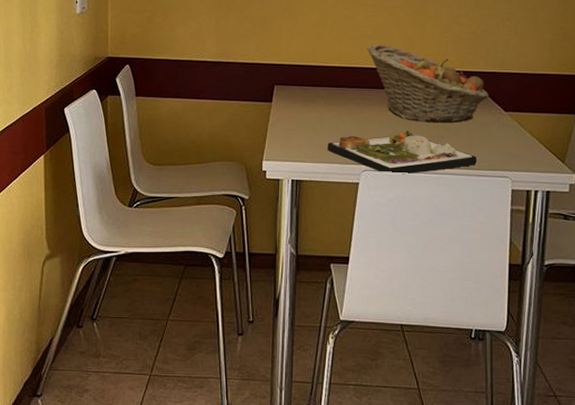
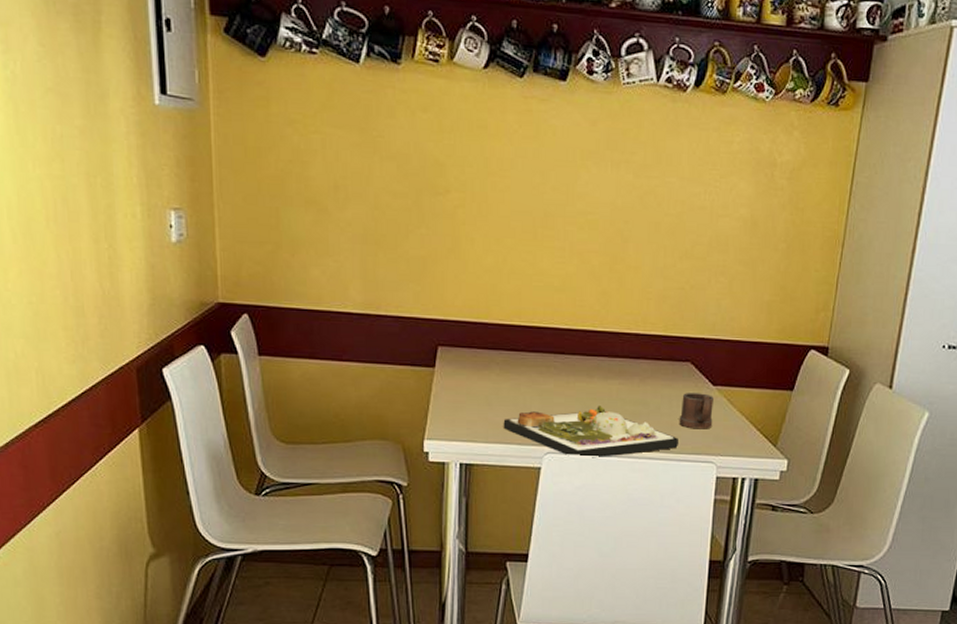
fruit basket: present [367,44,489,123] -> none [553,299,696,398]
mug: none [476,118,506,149] -> present [679,393,713,429]

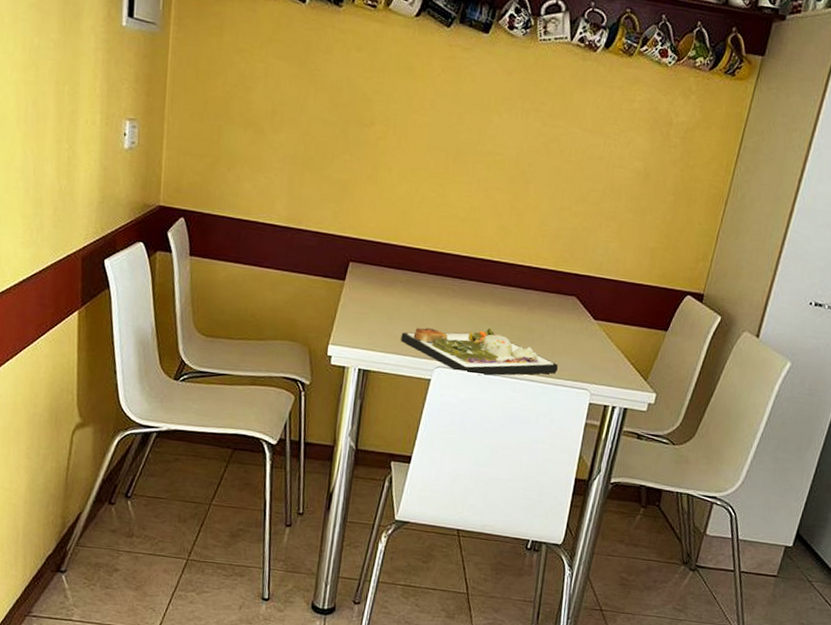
mug: present [679,393,713,429] -> none [560,324,594,359]

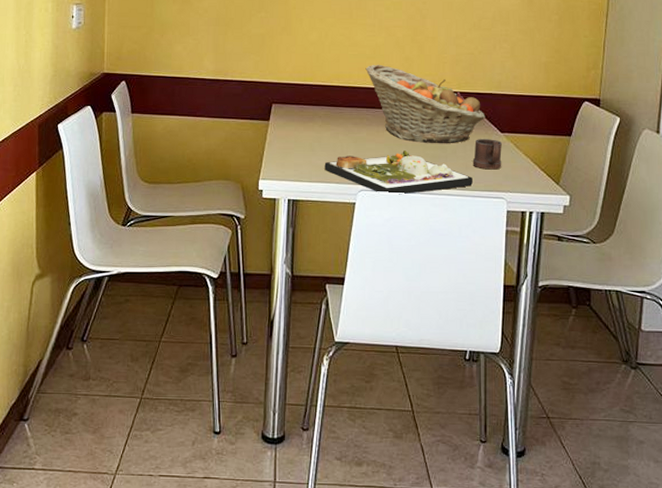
fruit basket: none [456,229,581,326] -> present [365,64,486,143]
mug: none [560,324,594,359] -> present [472,139,502,170]

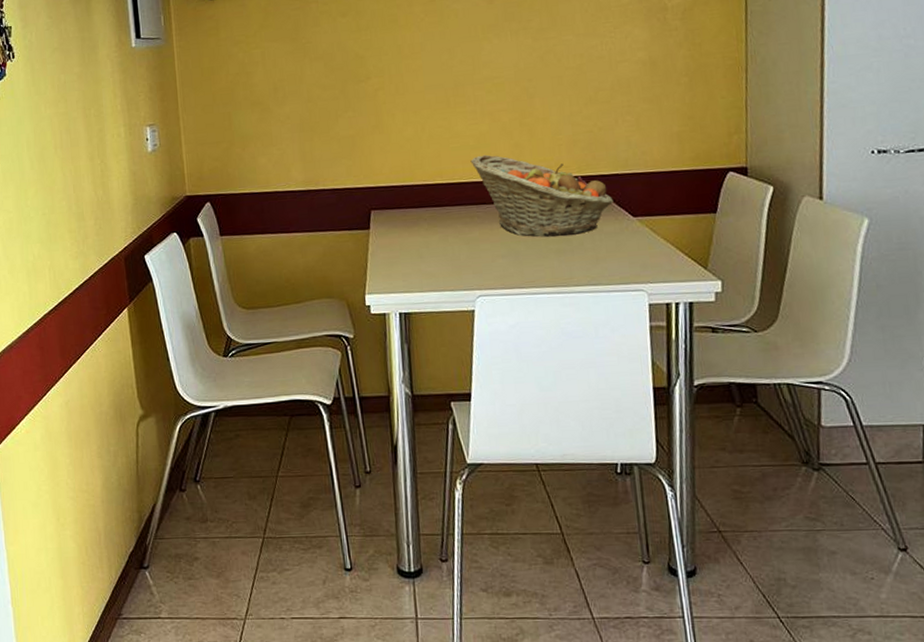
dinner plate: present [324,151,474,195] -> none [435,247,607,298]
mug: present [472,139,502,170] -> none [603,225,638,260]

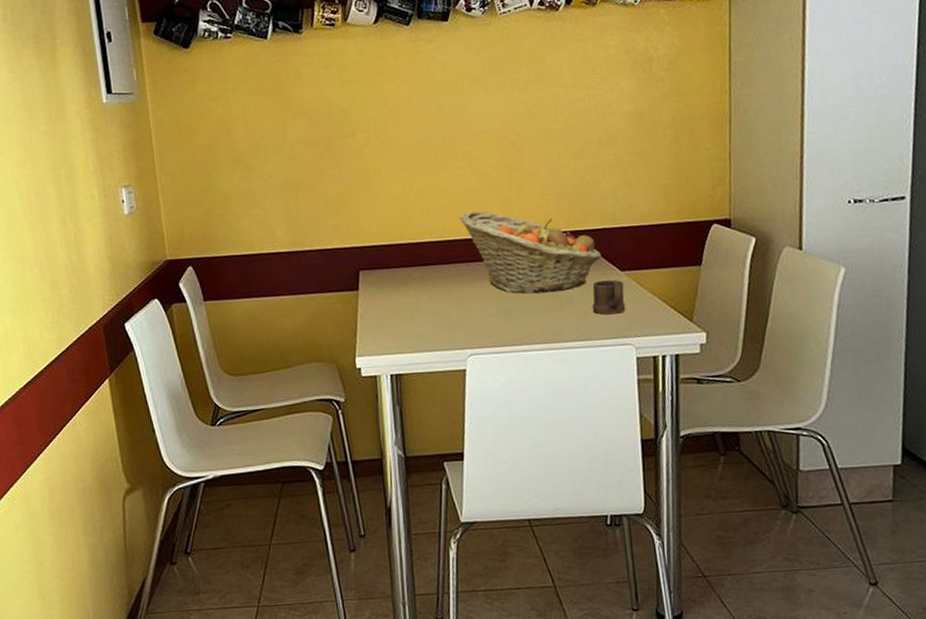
mug: none [603,225,638,260] -> present [592,279,626,315]

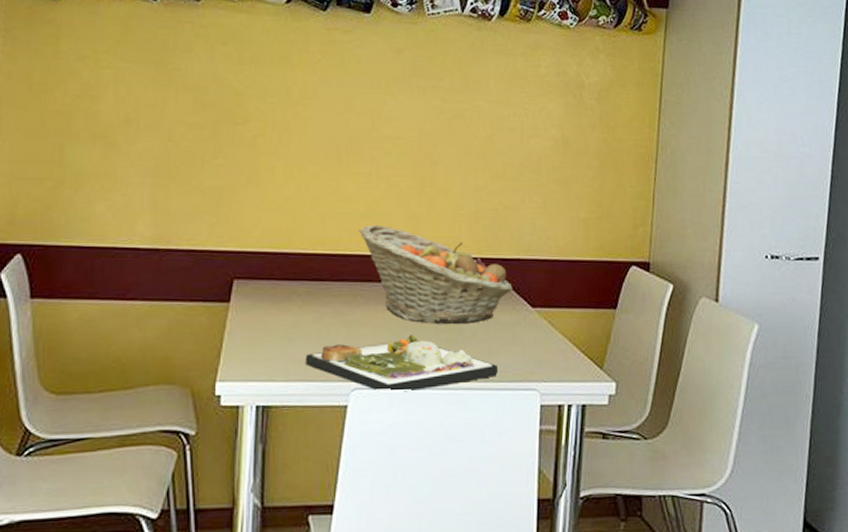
dinner plate: none [426,305,596,356] -> present [305,335,499,392]
mug: present [592,279,626,315] -> none [497,316,534,355]

